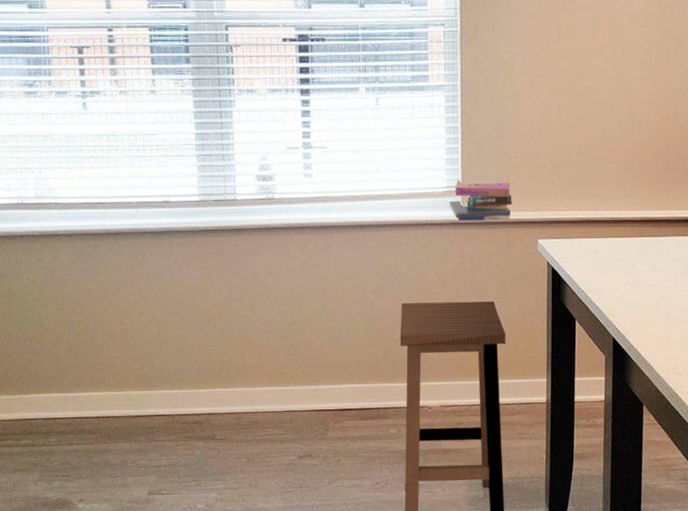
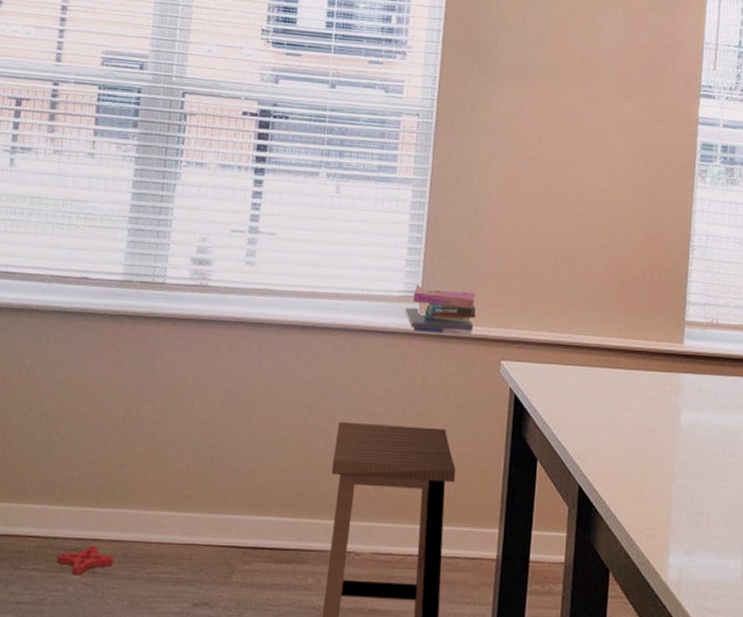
dog toy: none [183,418,229,442] -> present [57,545,114,575]

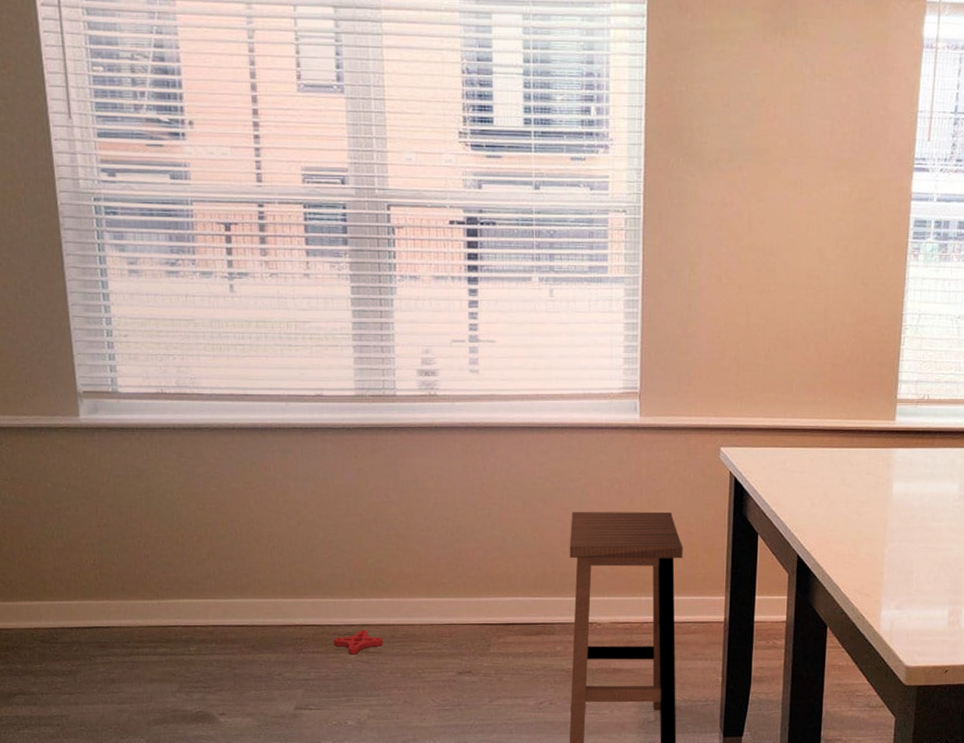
books: present [405,282,476,337] -> none [626,378,694,427]

